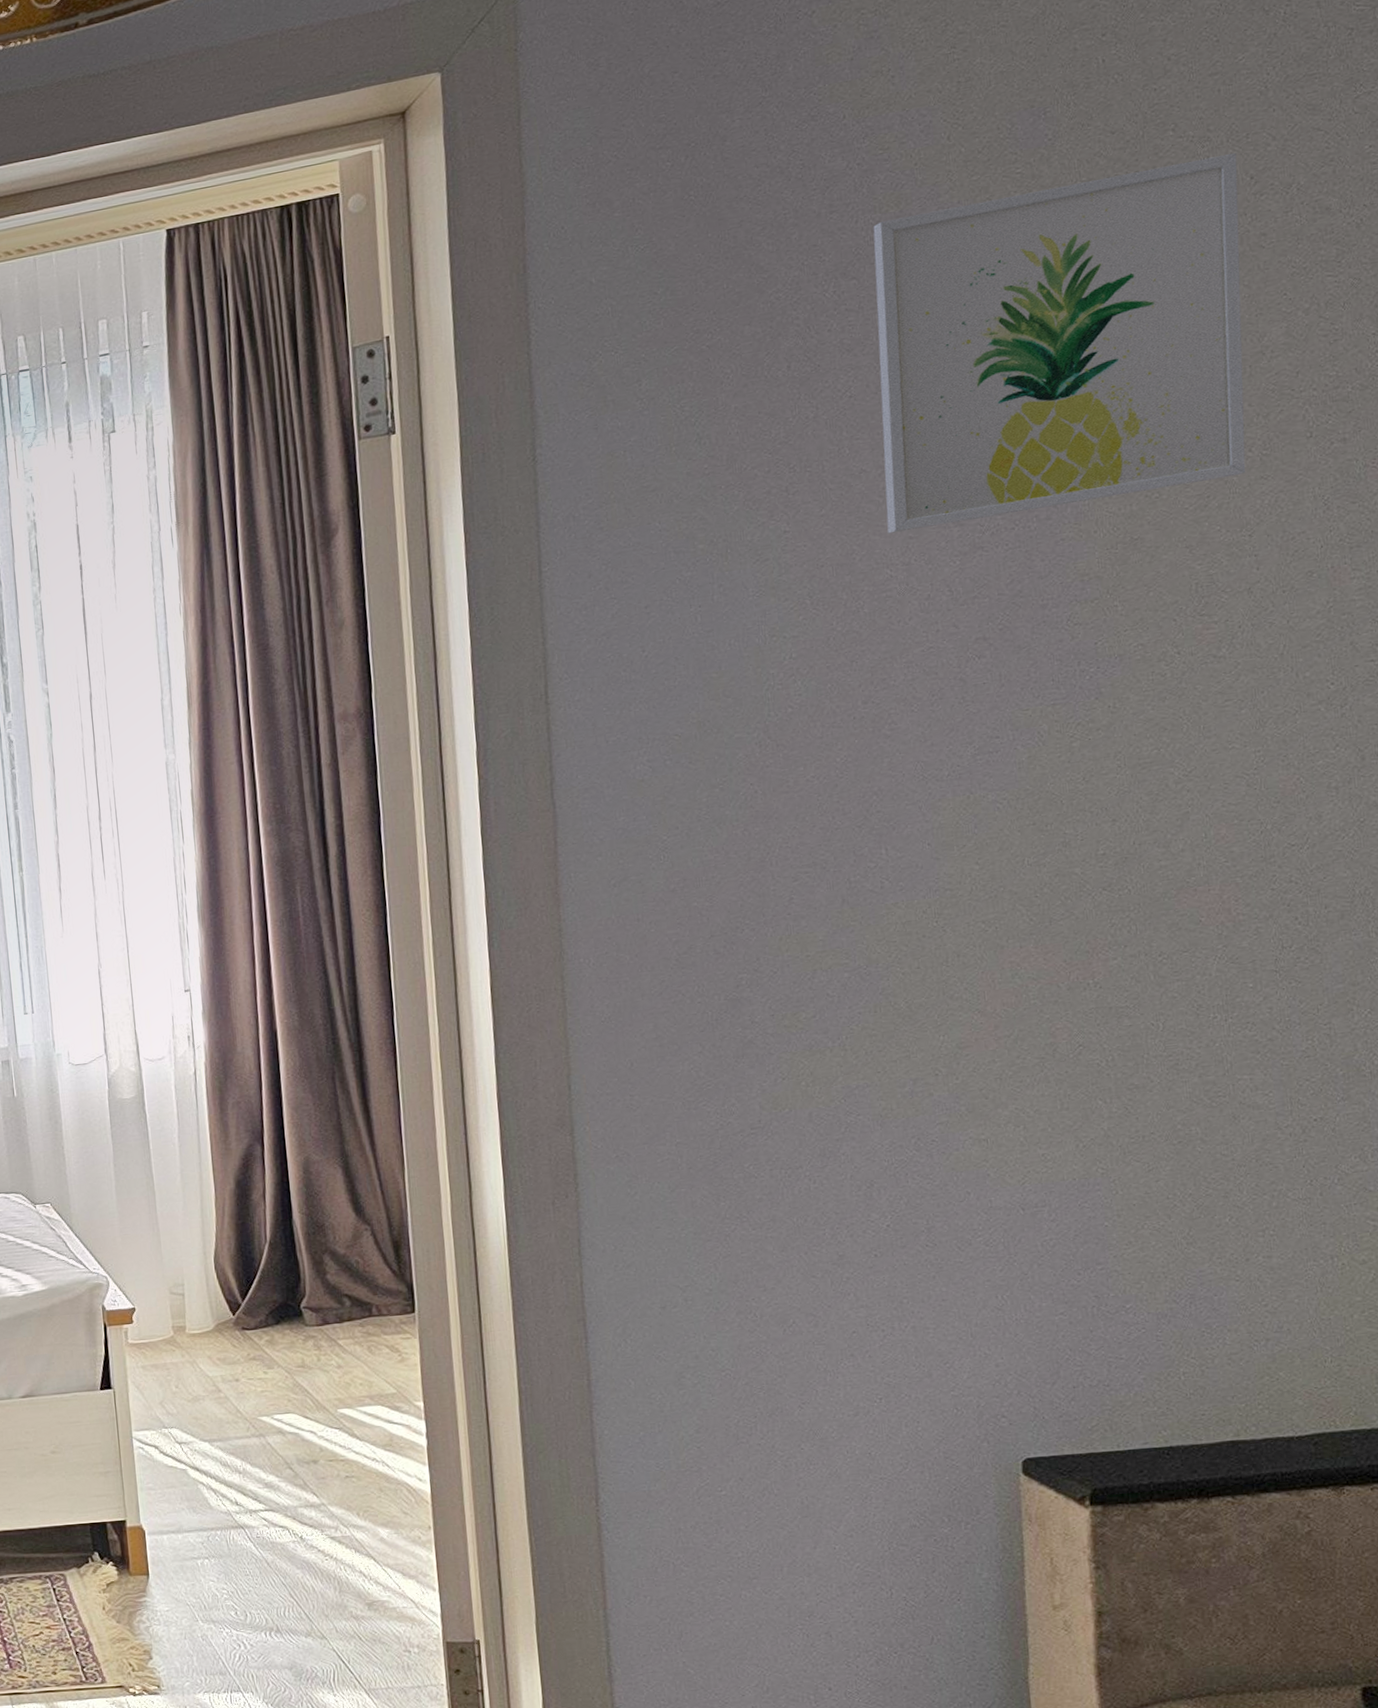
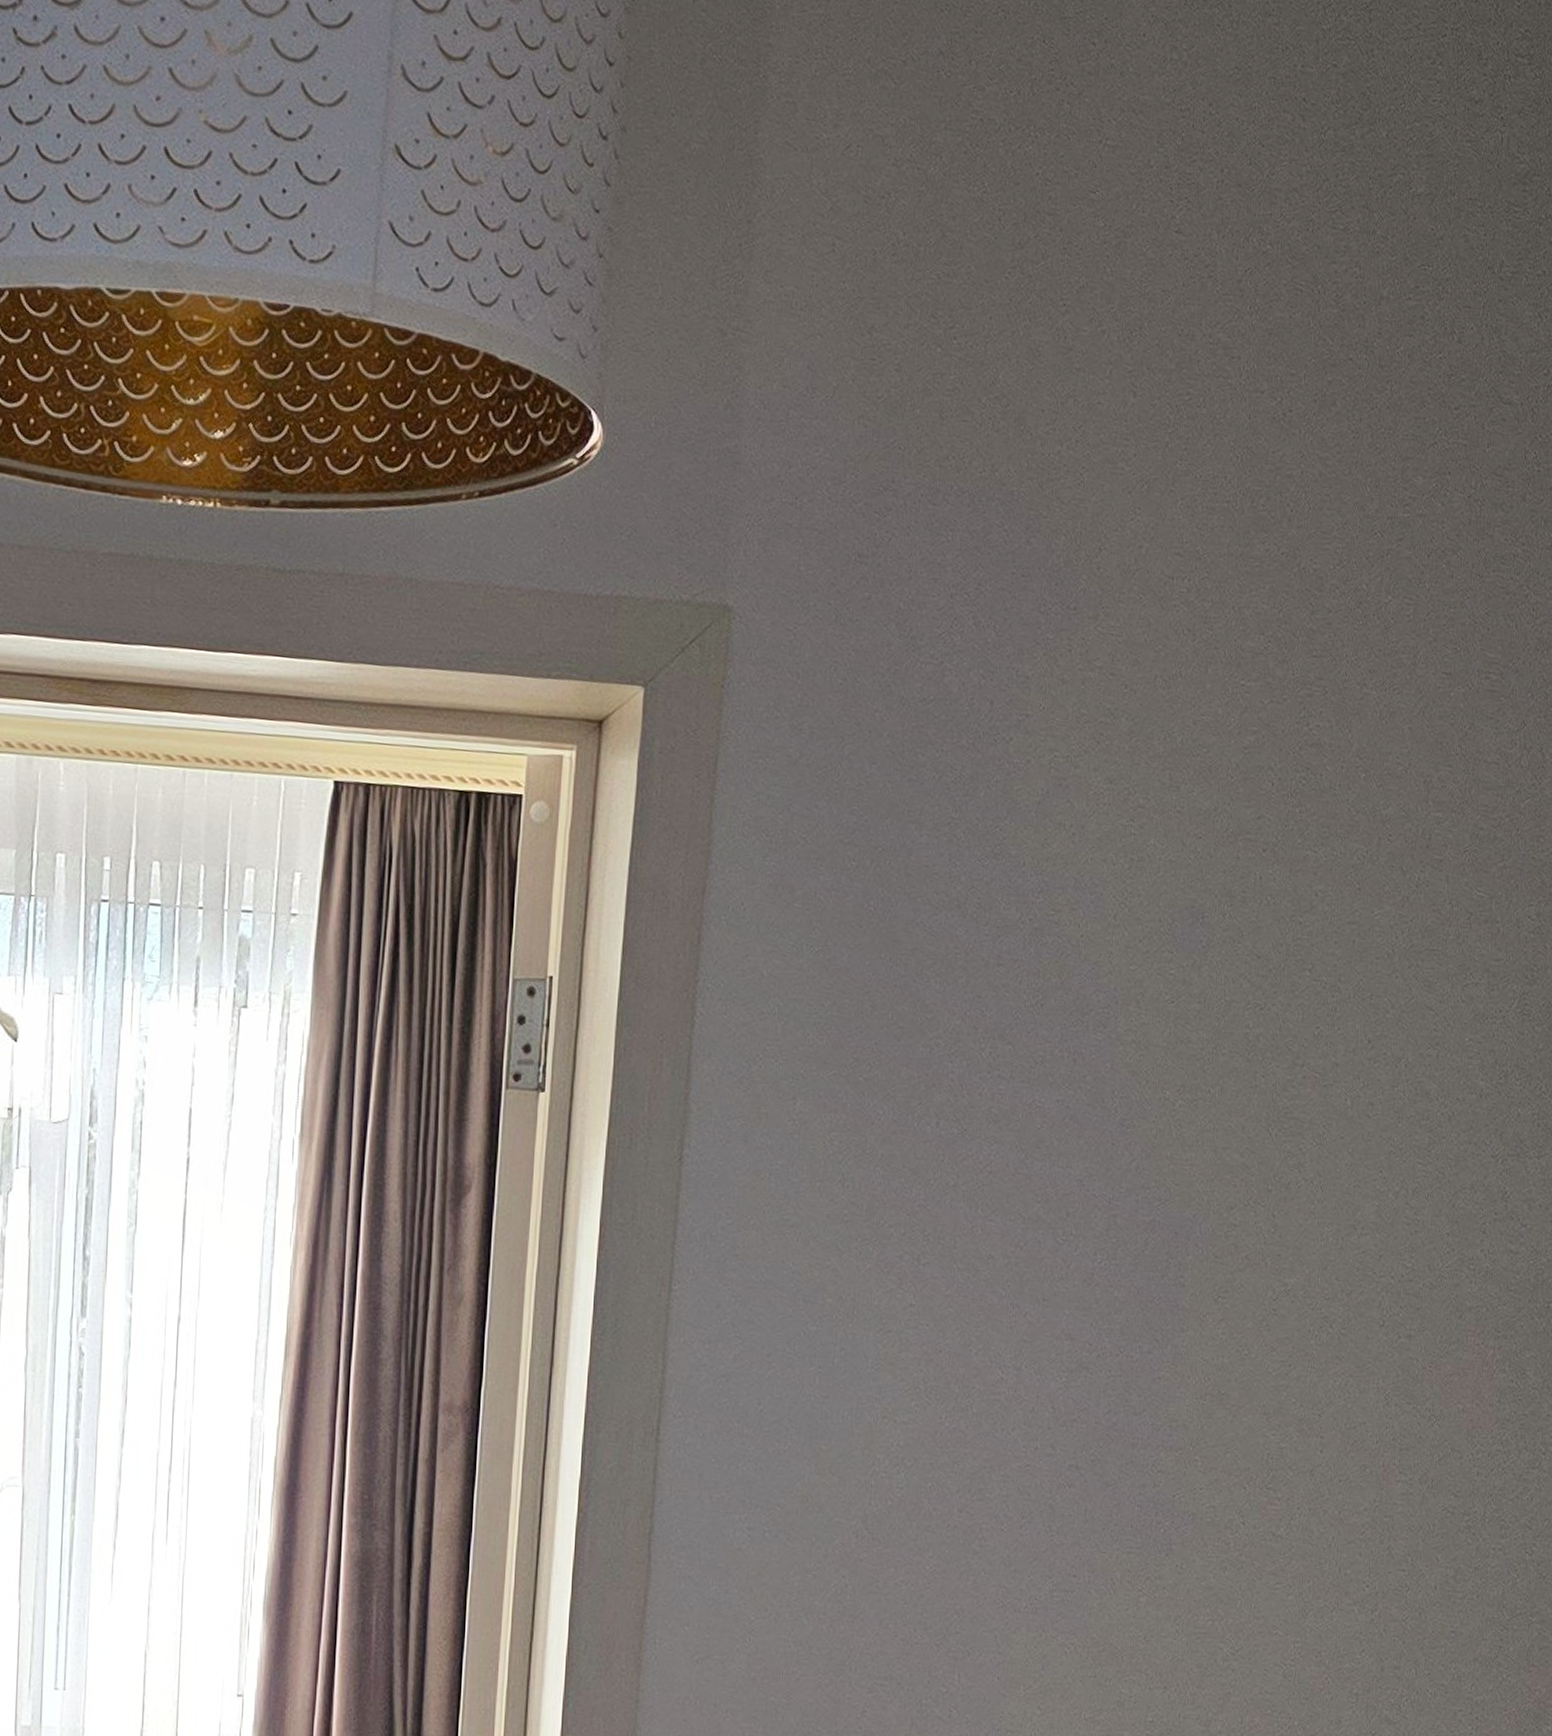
wall art: present [873,153,1246,534] -> none [1005,988,1360,1350]

